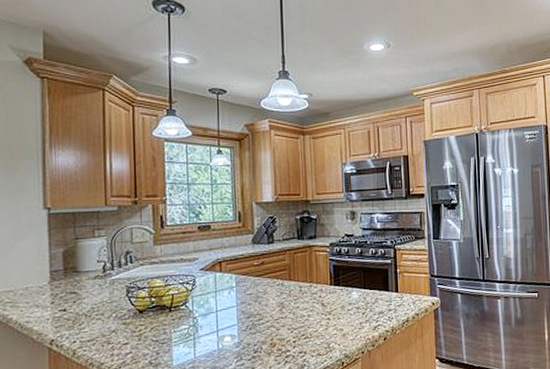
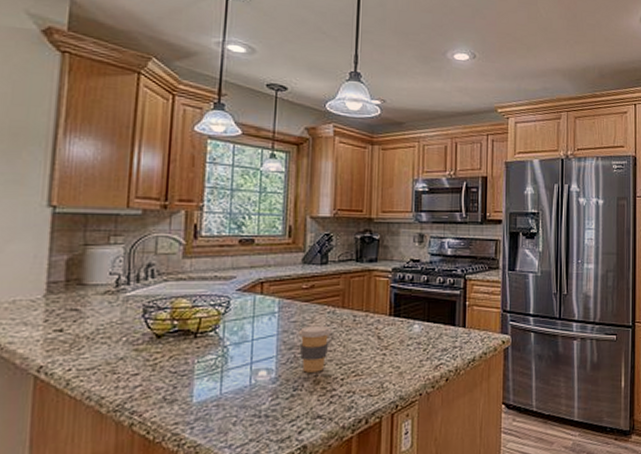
coffee cup: none [254,296,282,337] -> present [298,325,332,373]

